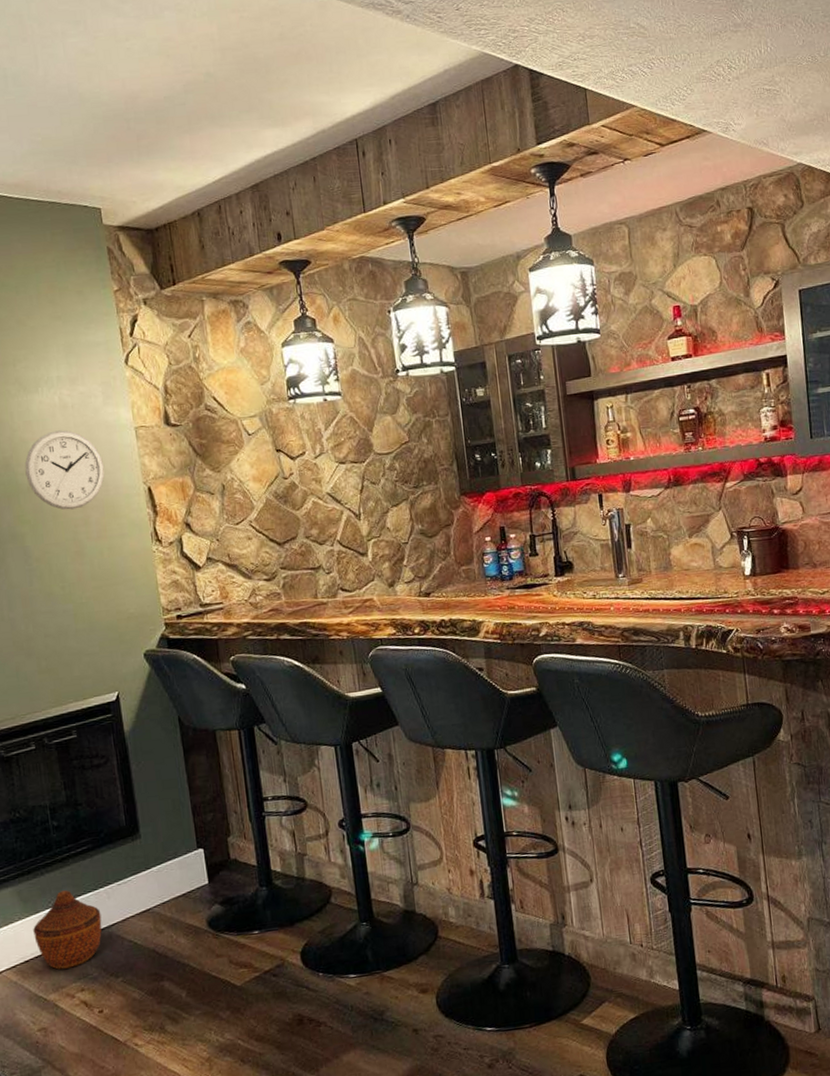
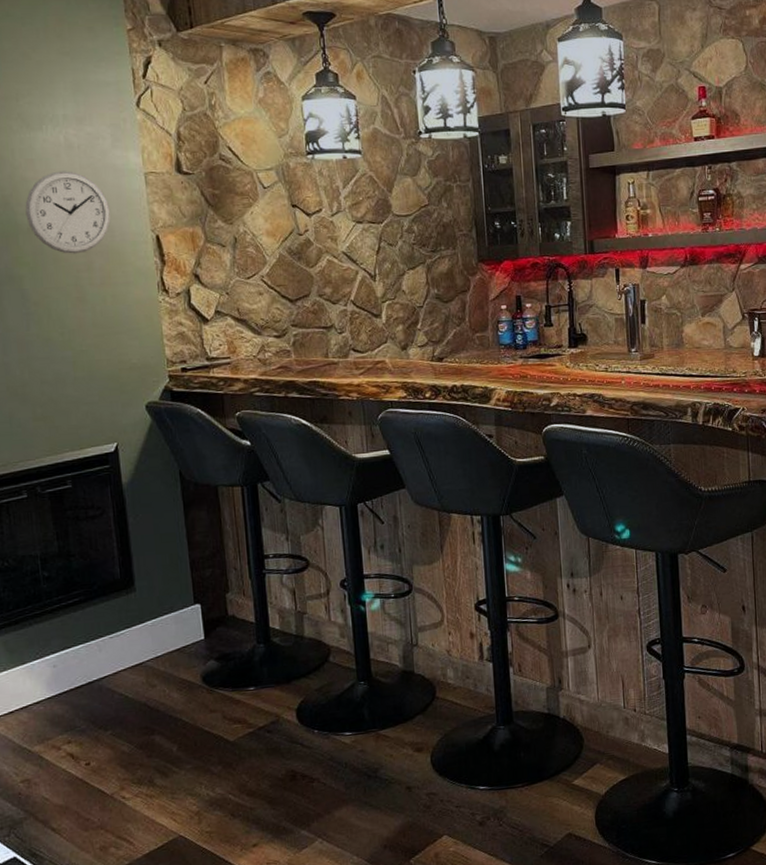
woven basket: present [33,890,102,970] -> none [19,642,92,721]

